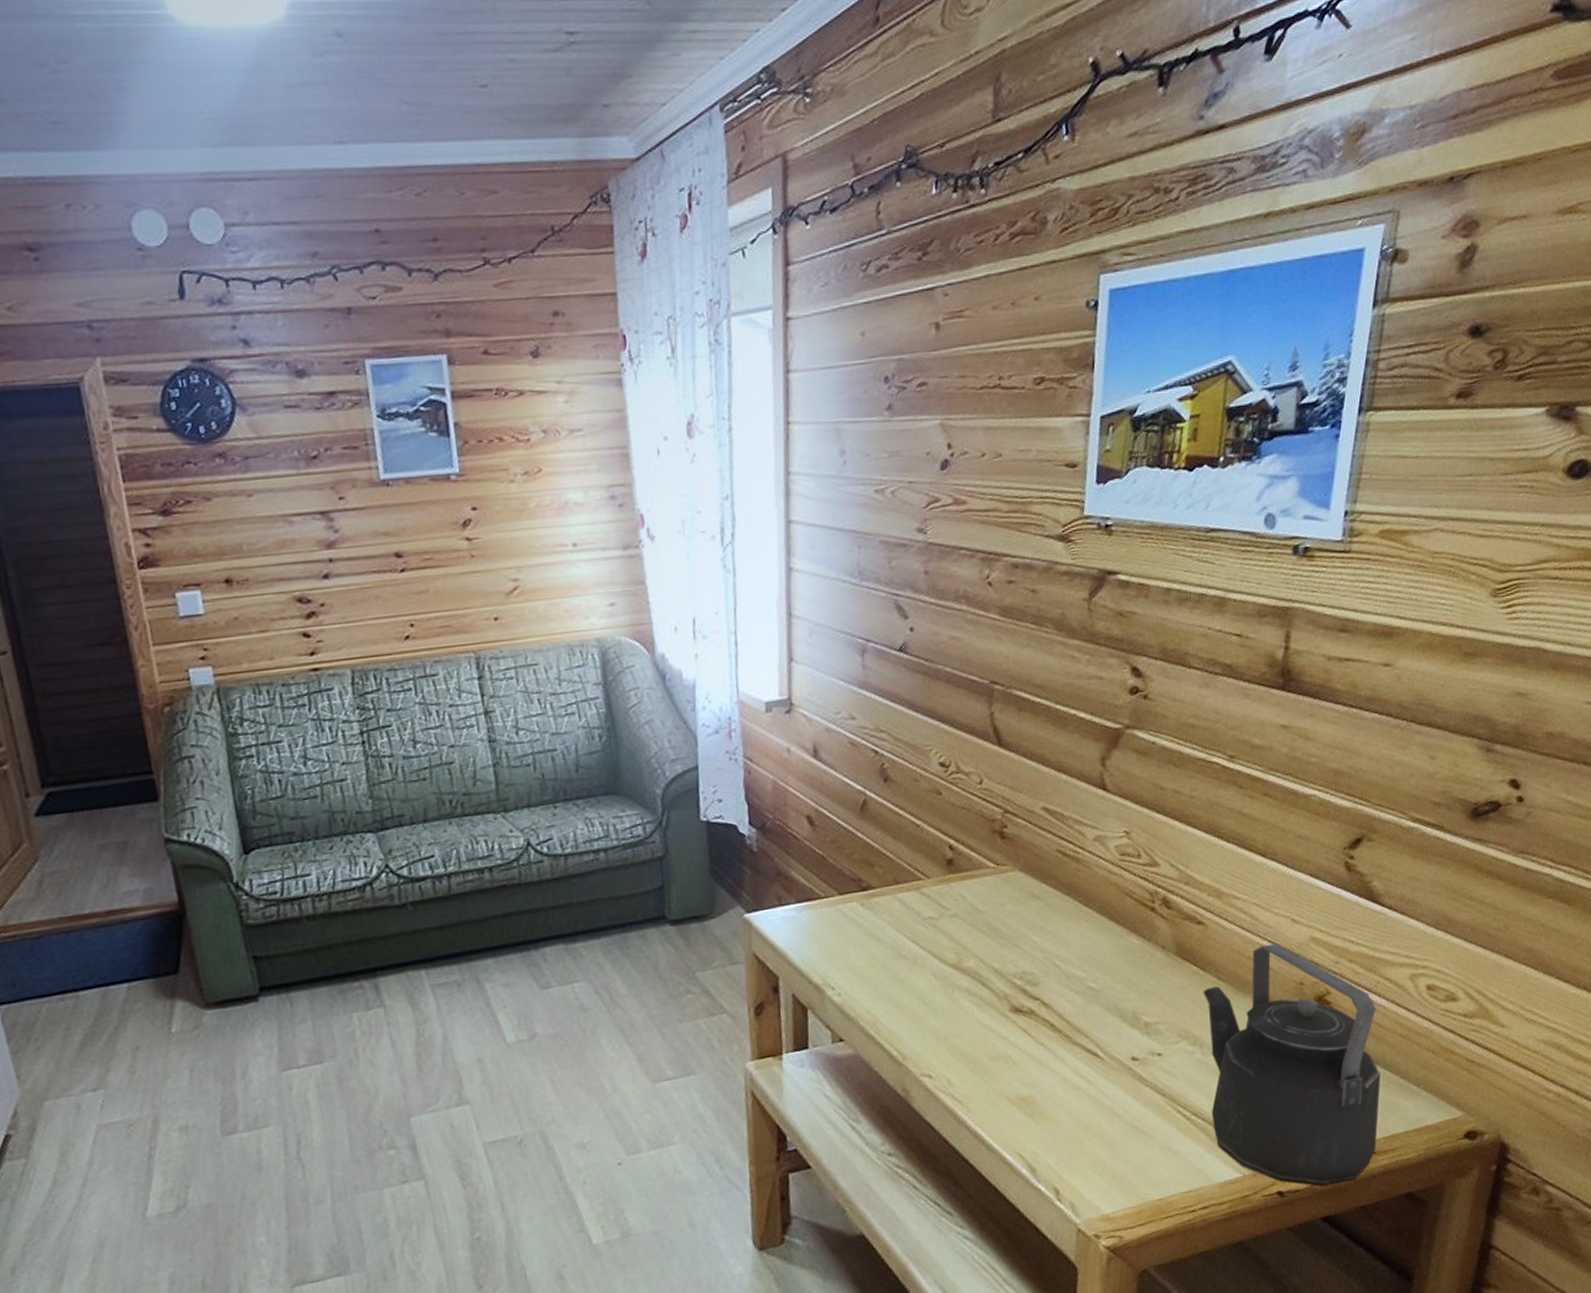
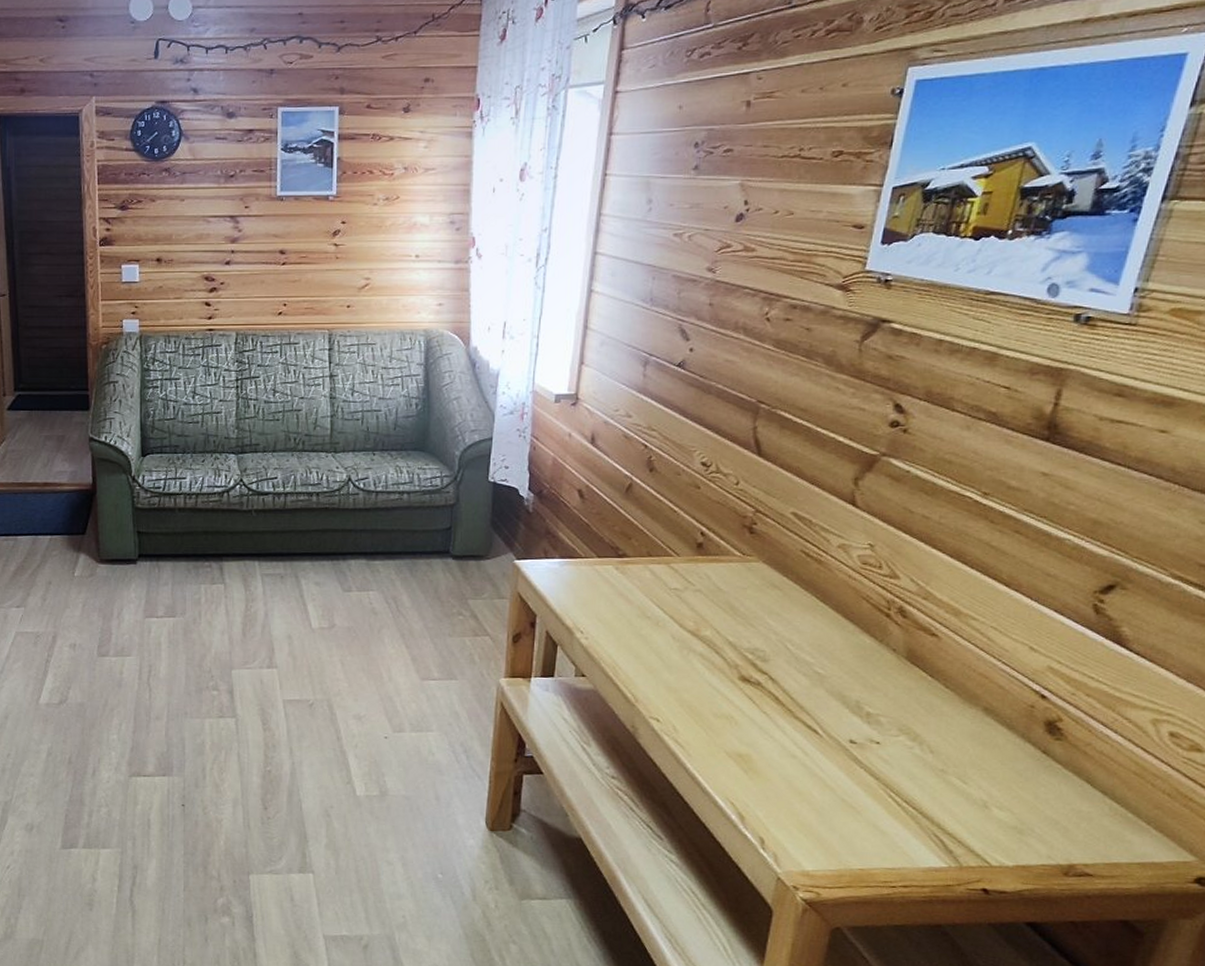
kettle: present [1203,943,1381,1187] -> none [923,665,1111,896]

